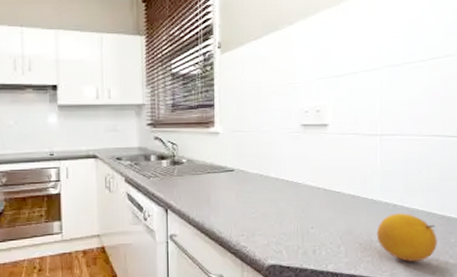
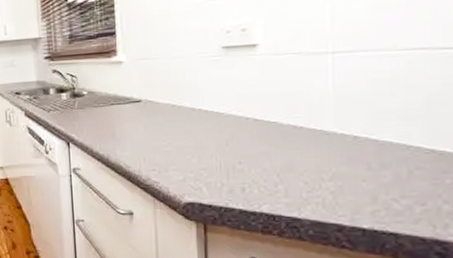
fruit: present [376,212,437,262] -> none [329,145,423,207]

